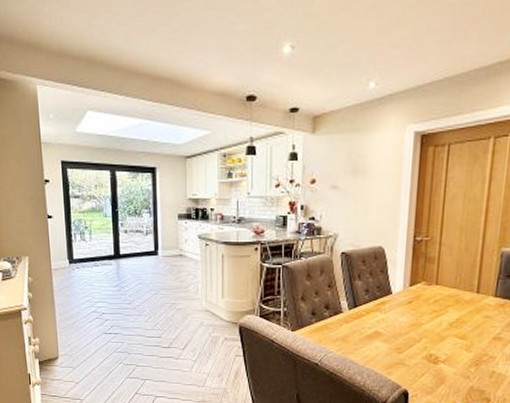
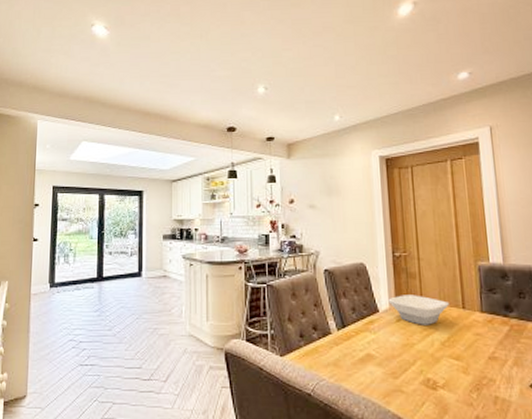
bowl: none [401,278,465,307] -> present [387,295,450,325]

